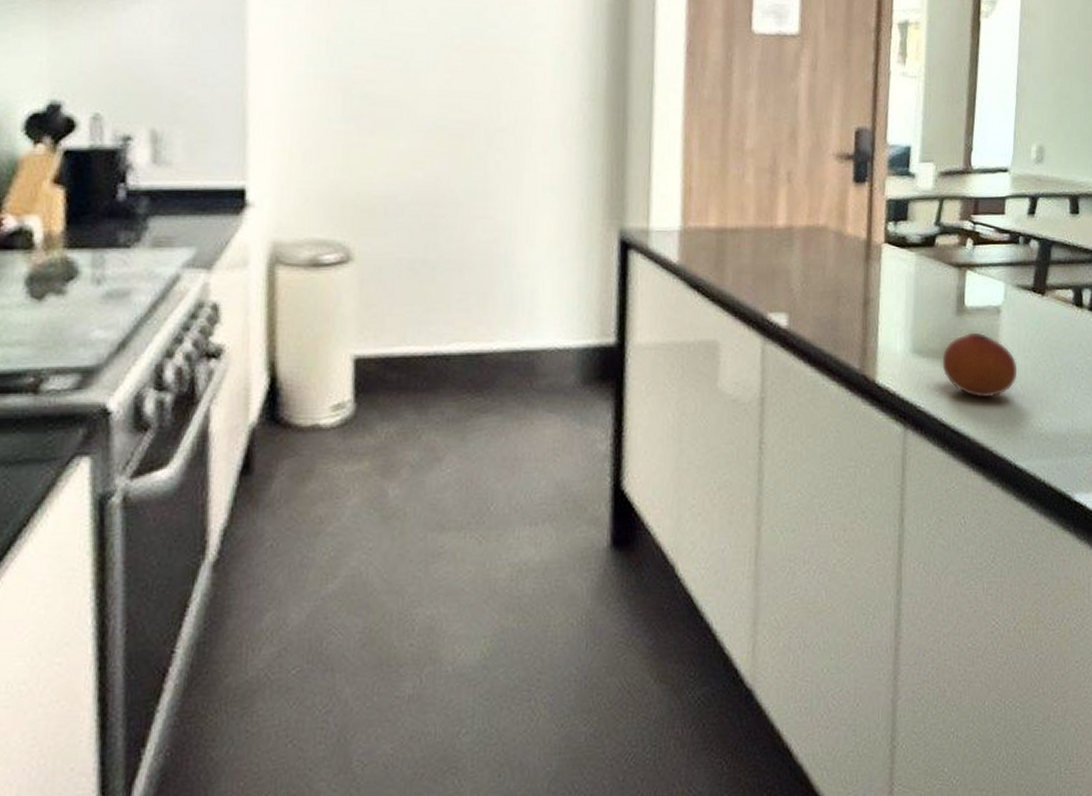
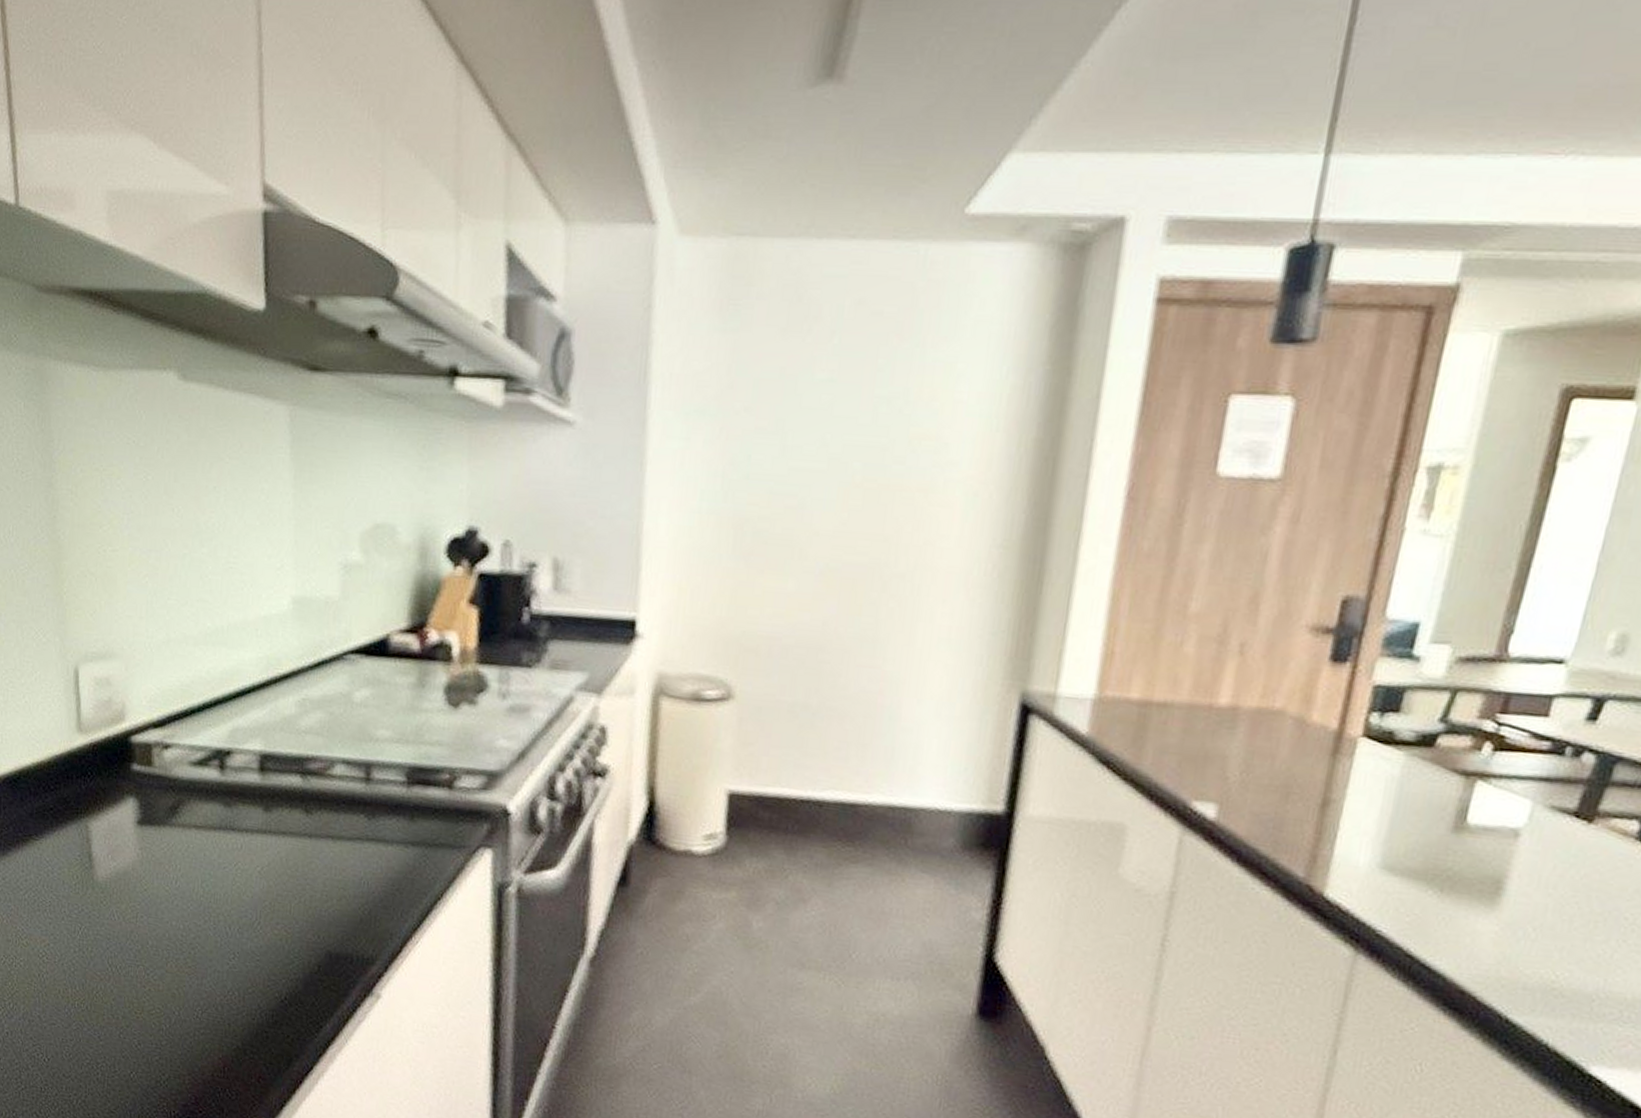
fruit: present [942,332,1018,398] -> none [1419,854,1534,936]

